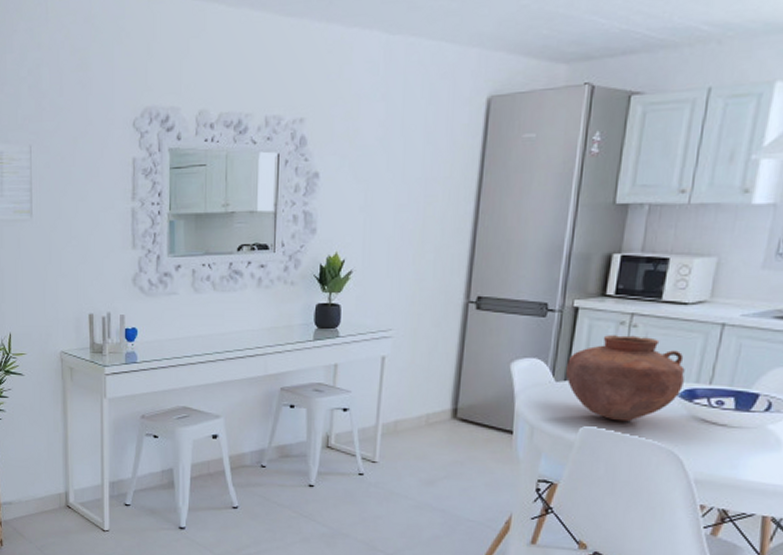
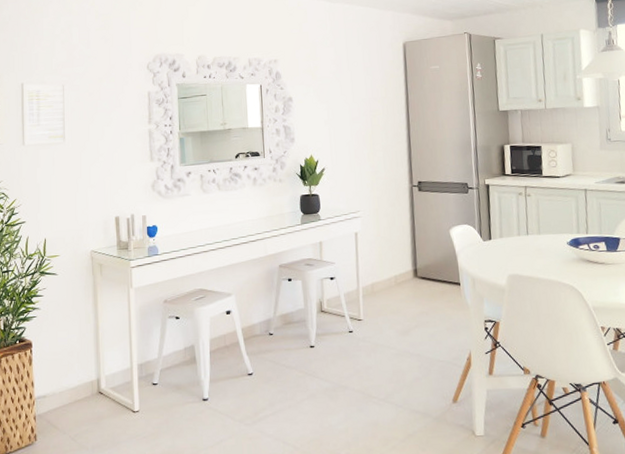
vase: present [565,335,685,422] -> none [488,202,570,268]

